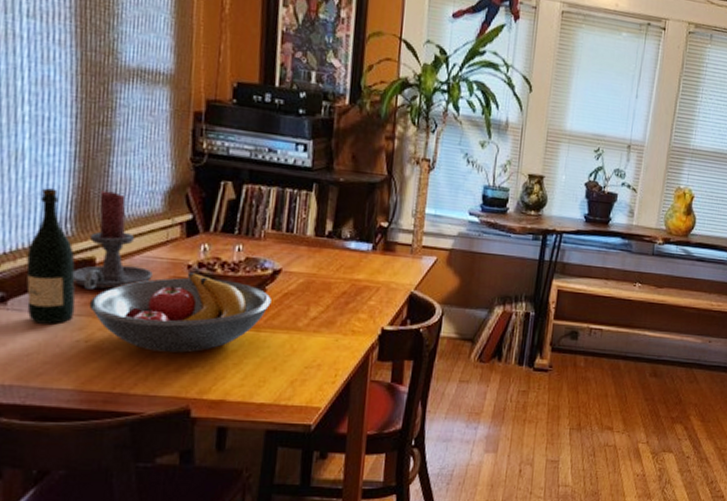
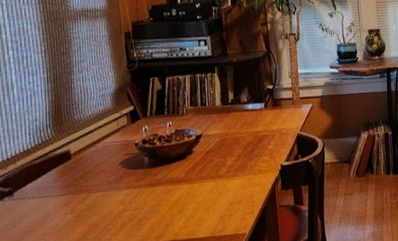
wine bottle: present [26,188,76,324] -> none [23,106,61,206]
candle holder: present [72,190,153,289] -> none [56,100,112,175]
fruit bowl: present [88,271,271,353] -> none [70,147,198,212]

